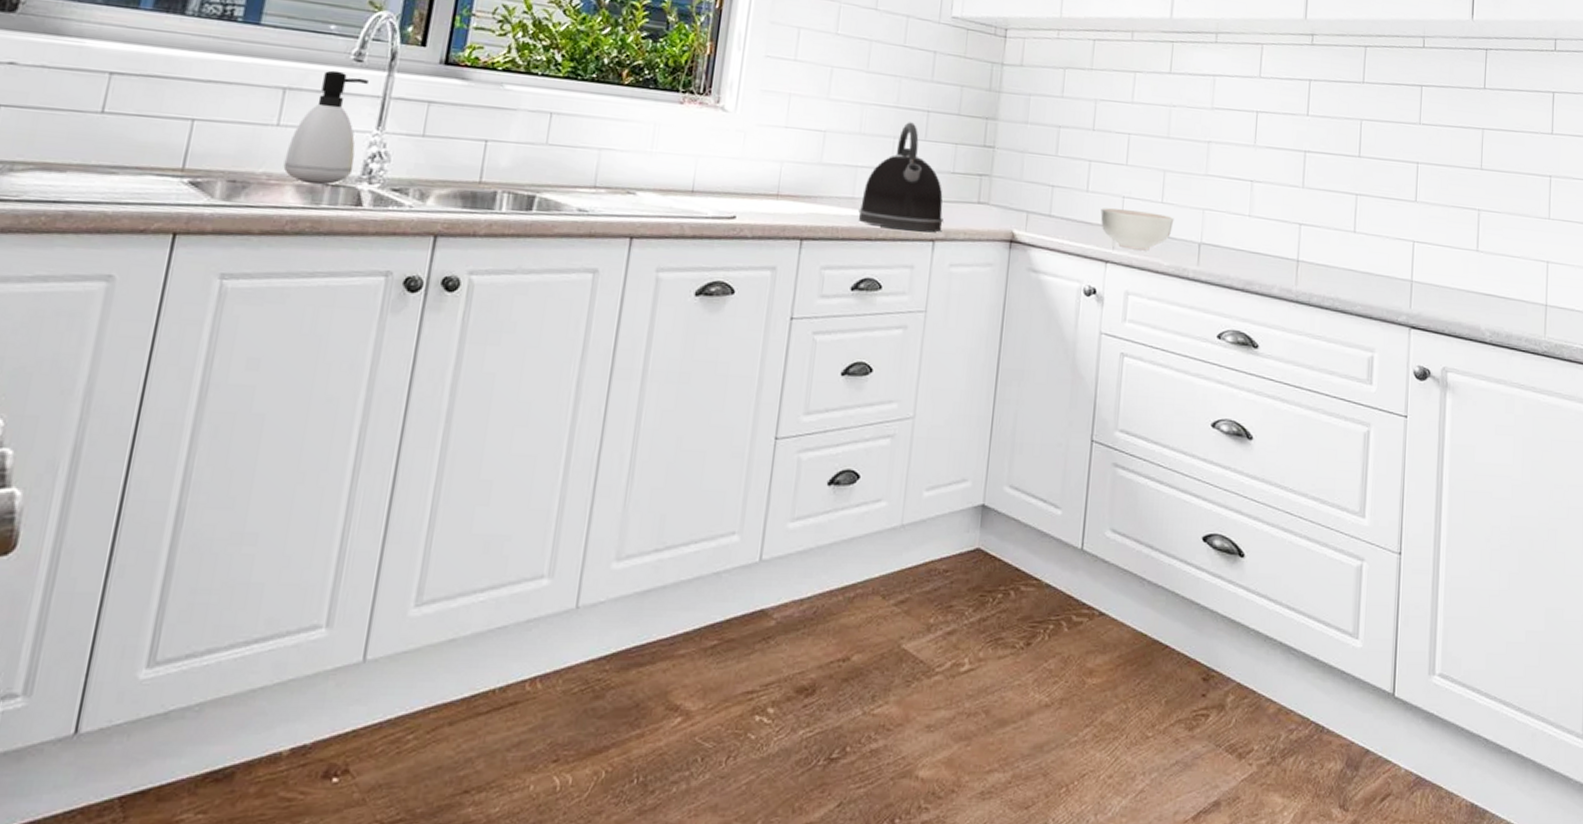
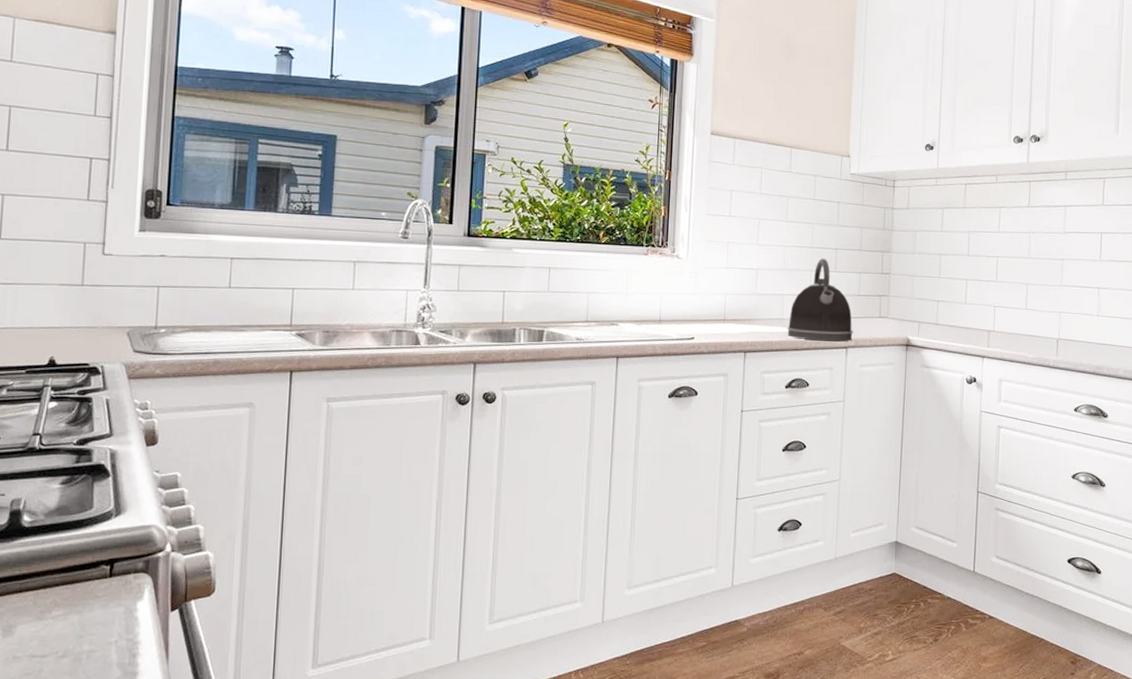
soap dispenser: present [283,70,368,185] -> none [361,246,414,331]
bowl: present [1100,208,1175,251] -> none [977,316,1037,347]

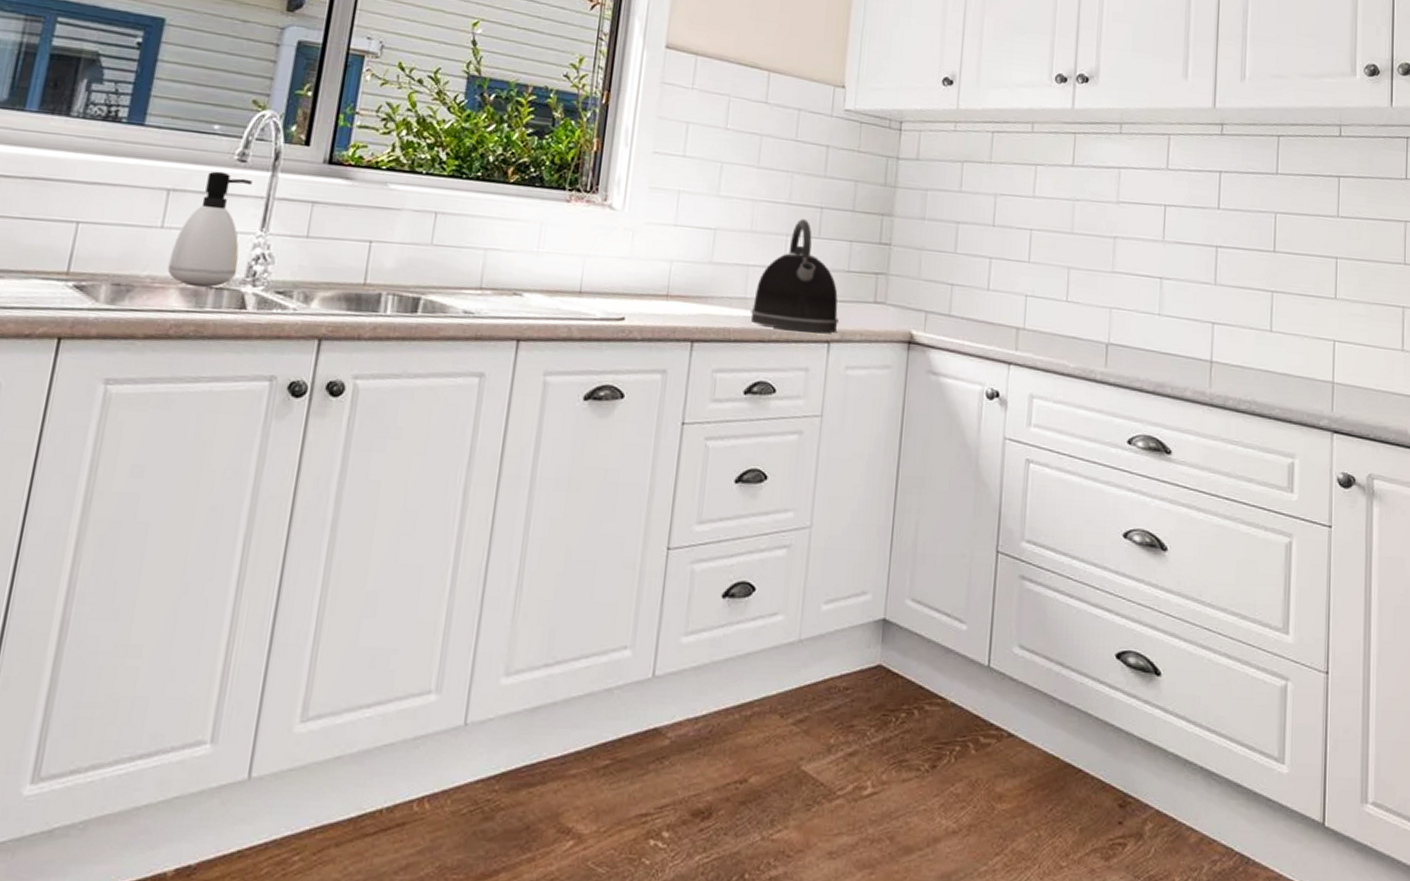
soap dispenser: none [361,246,414,331] -> present [167,171,252,288]

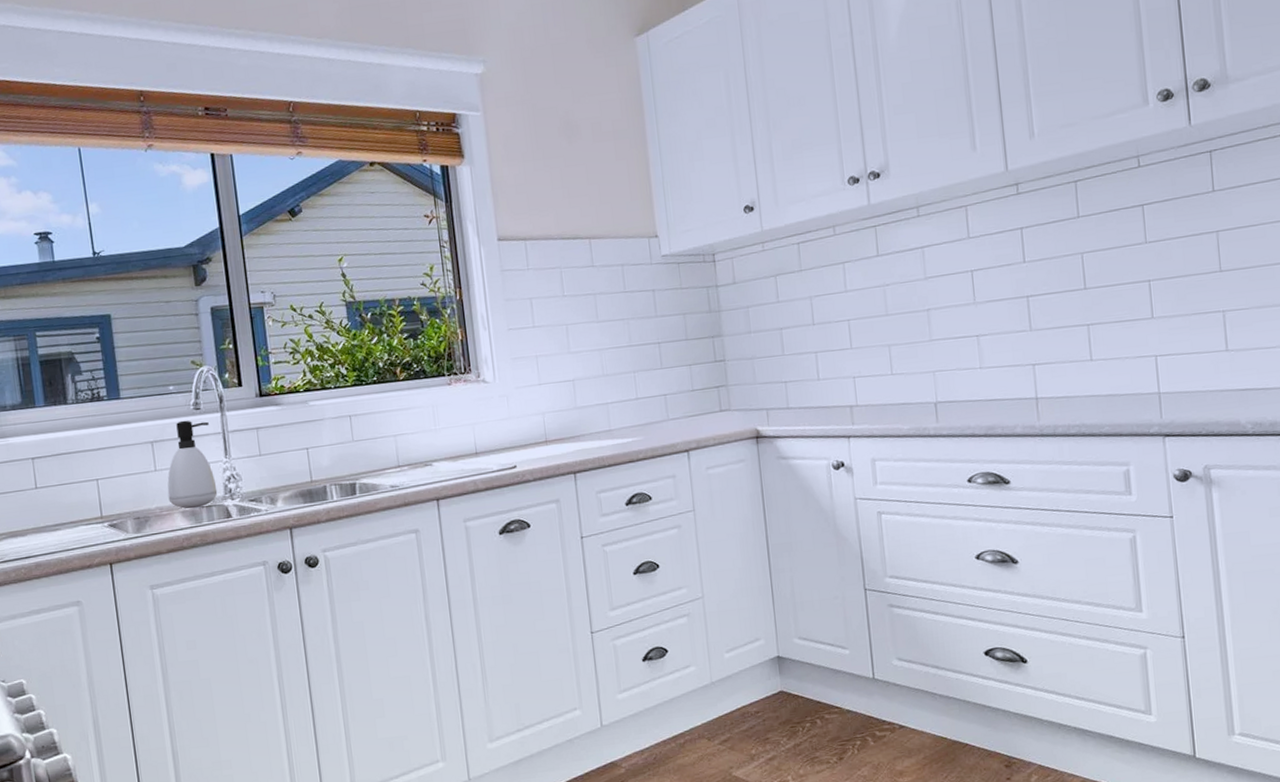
kettle: present [751,219,839,333] -> none [617,356,693,450]

